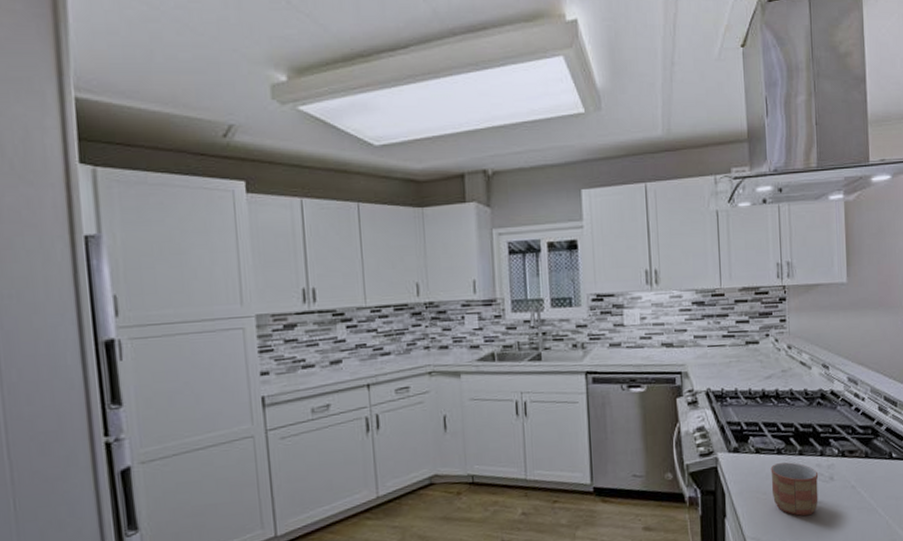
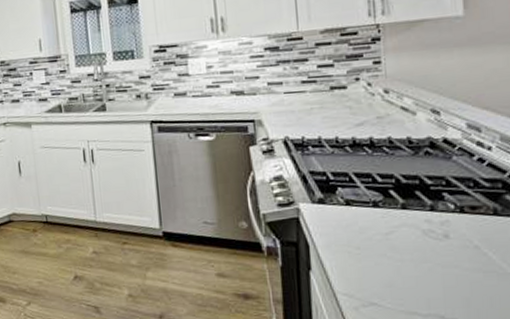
mug: present [770,462,819,516] -> none [365,216,429,276]

